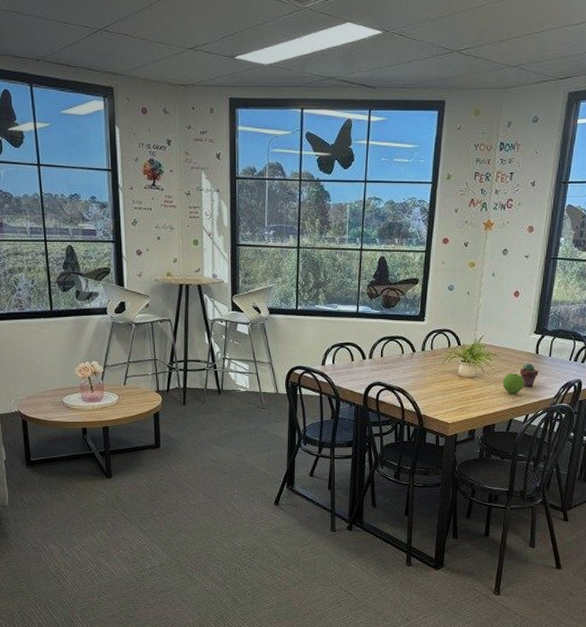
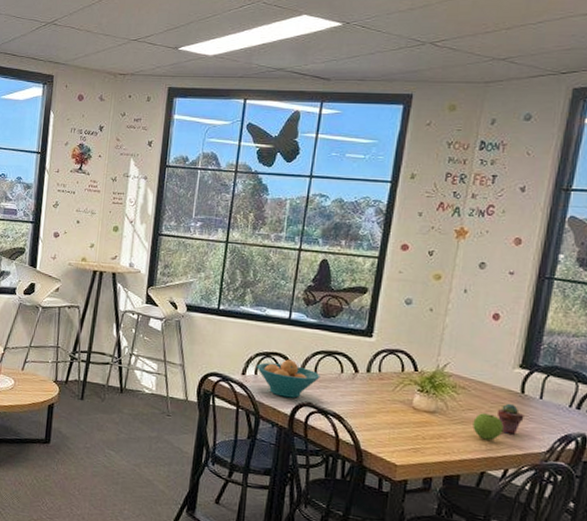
fruit bowl: none [334,347,386,380] -> present [257,359,320,399]

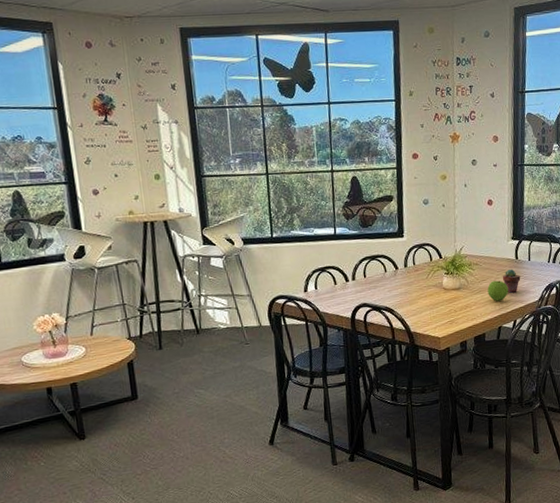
fruit bowl: present [257,359,320,399] -> none [315,270,369,304]

